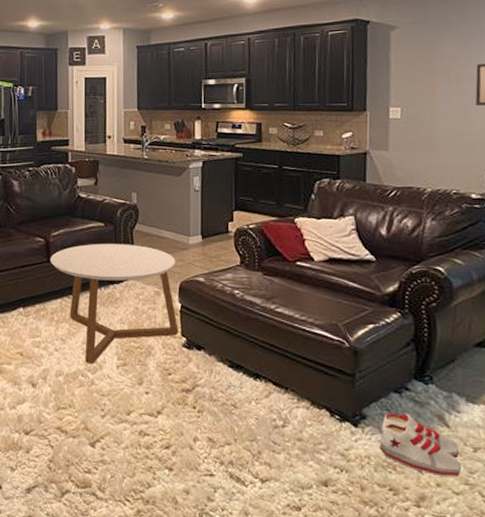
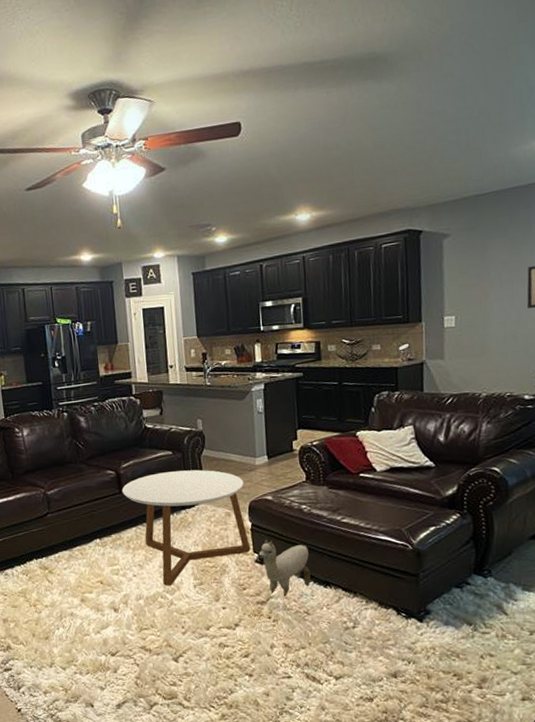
plush toy: none [186,322,240,386] -> present [258,539,311,596]
shoe: present [379,413,462,477] -> none [443,605,520,659]

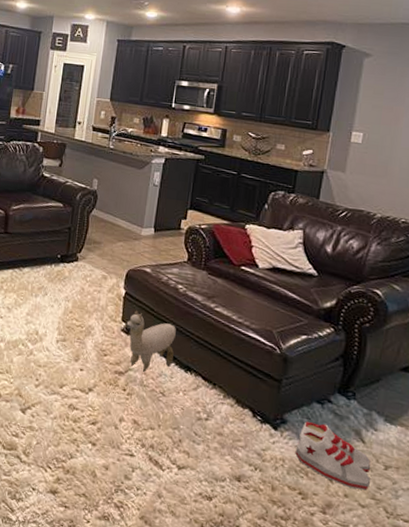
coffee table: present [122,469,251,586] -> none [7,221,126,336]
shoe: none [443,605,520,659] -> present [295,421,371,490]

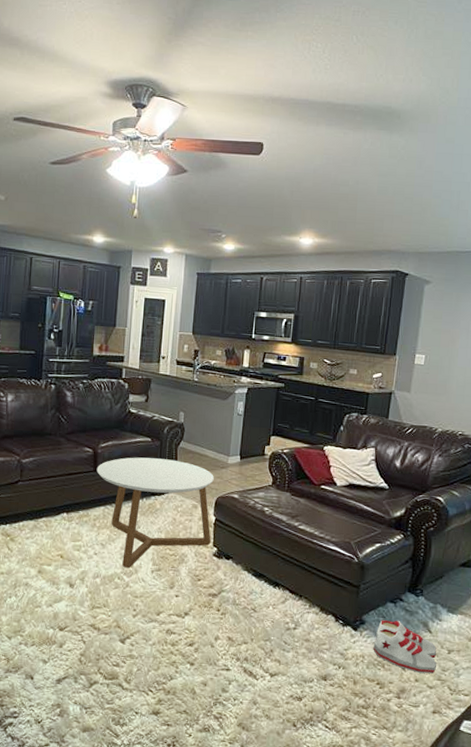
coffee table: none [7,221,126,336] -> present [96,457,214,569]
plush toy: present [126,310,176,372] -> none [217,534,264,592]

